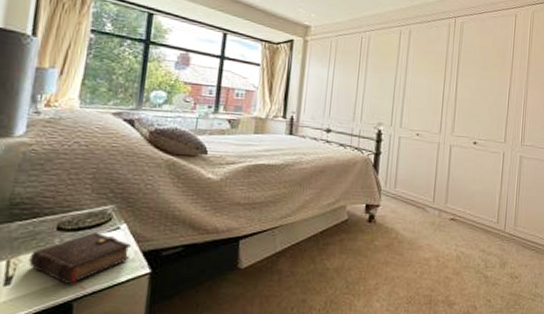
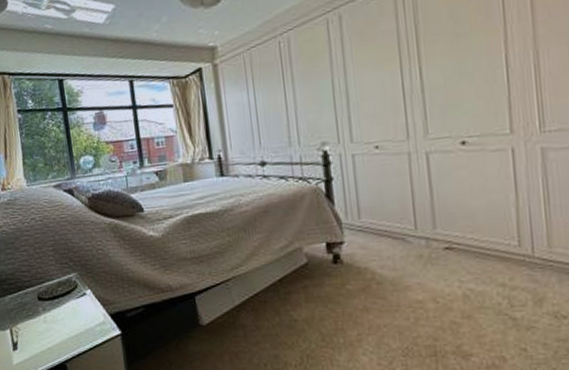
book: present [29,232,131,290] -> none [25,299,101,352]

